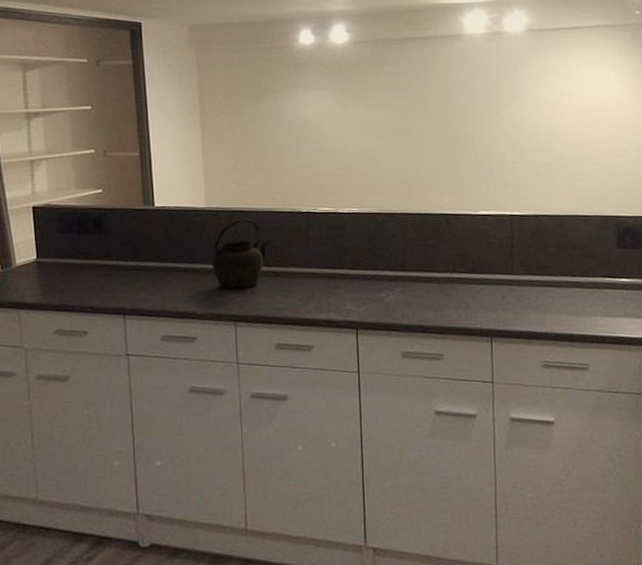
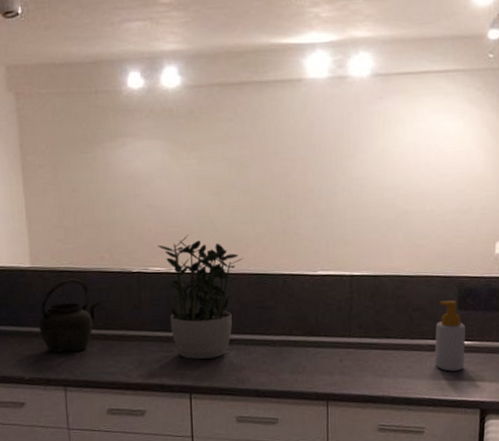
potted plant: none [326,176,408,295] -> present [158,234,244,359]
soap bottle: none [596,239,626,308] -> present [435,300,466,372]

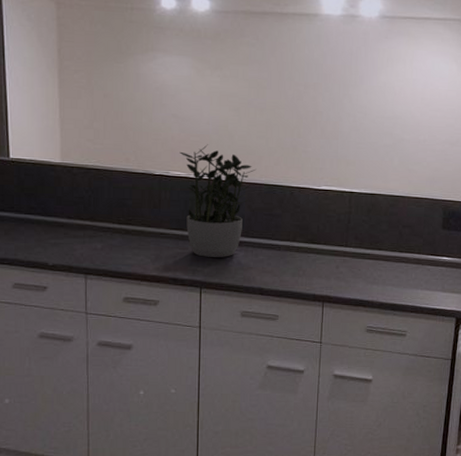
kettle: present [39,278,102,353] -> none [65,176,125,244]
soap bottle: present [435,300,466,372] -> none [419,220,447,283]

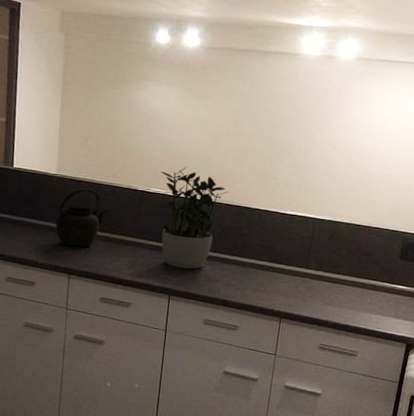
kettle: none [65,176,125,244] -> present [55,188,109,247]

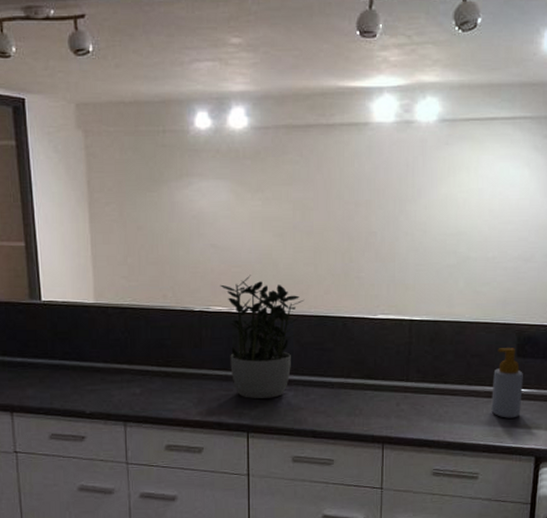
kettle: present [55,188,109,247] -> none [101,315,163,389]
soap bottle: none [374,250,404,310] -> present [491,348,523,418]

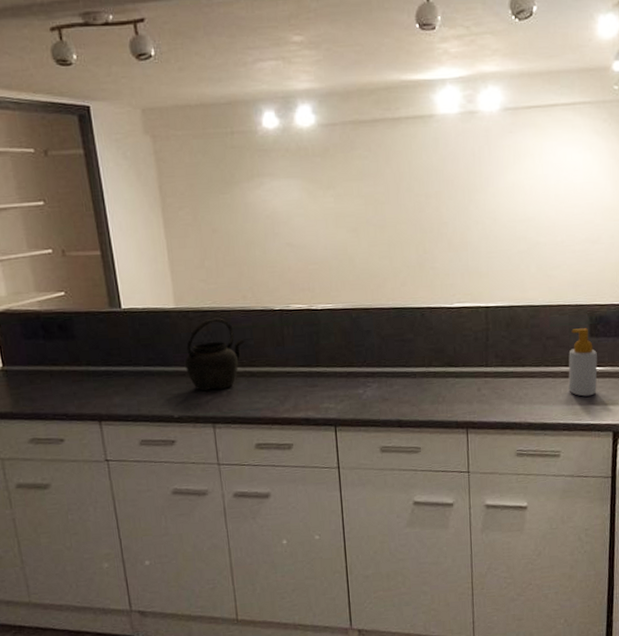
kettle: none [101,315,163,389] -> present [185,318,246,392]
potted plant: present [220,275,305,398] -> none [298,271,382,393]

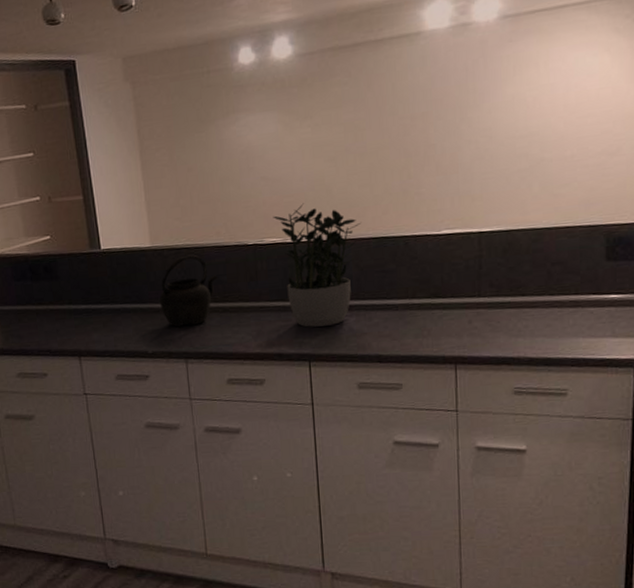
potted plant: none [298,271,382,393] -> present [273,203,362,327]
soap bottle: present [568,328,598,397] -> none [578,251,616,328]

